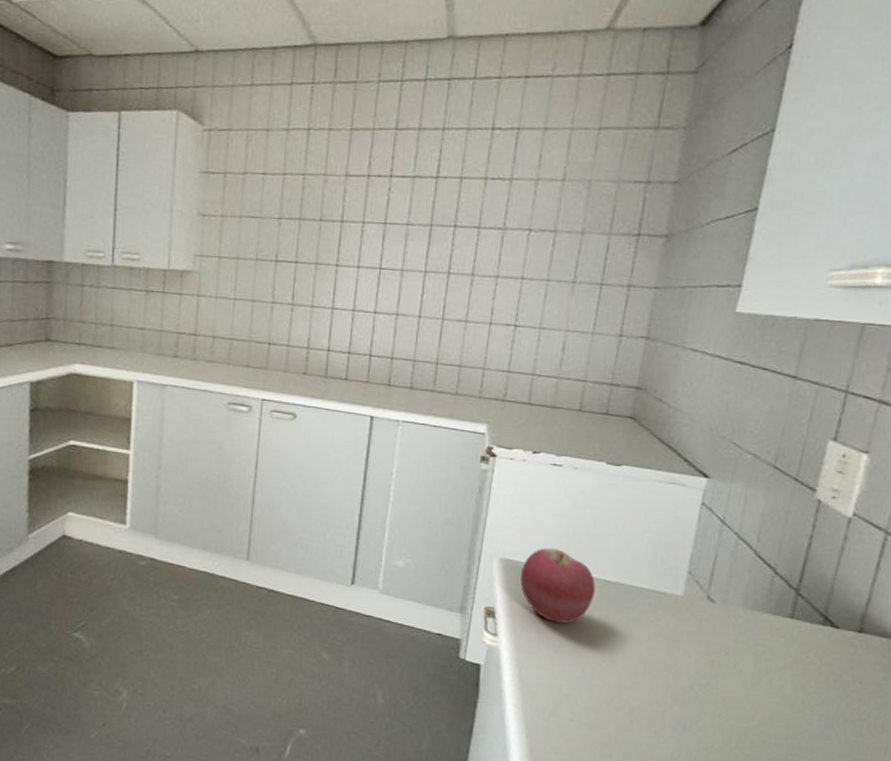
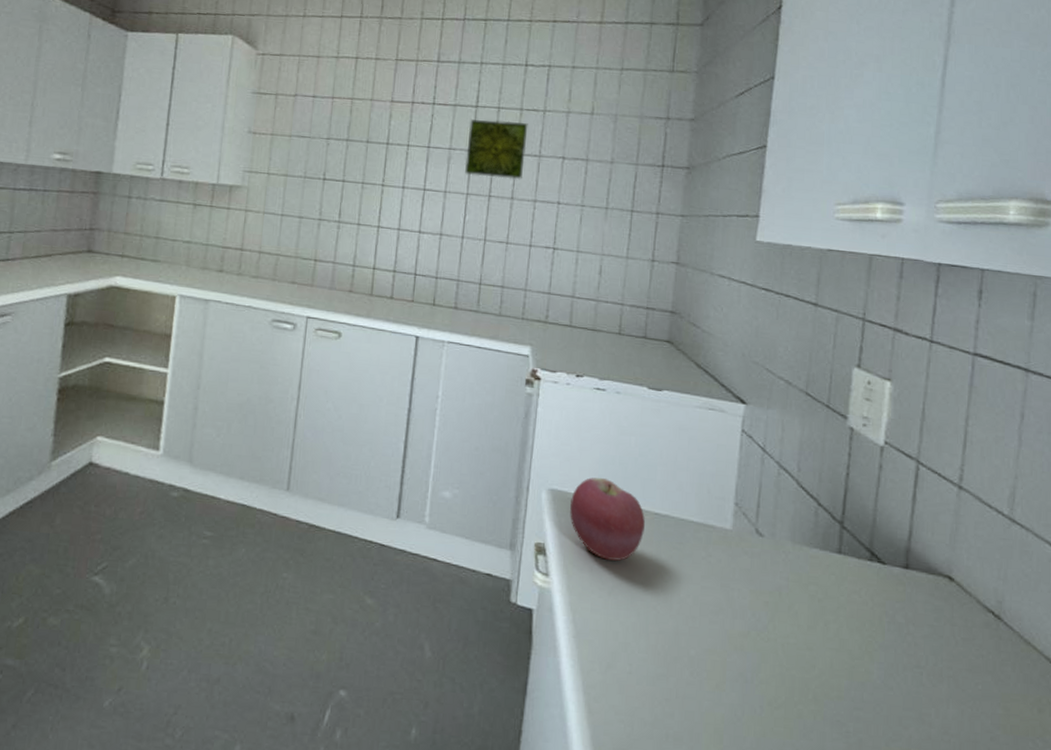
decorative tile: none [423,191,493,255] -> present [464,119,528,180]

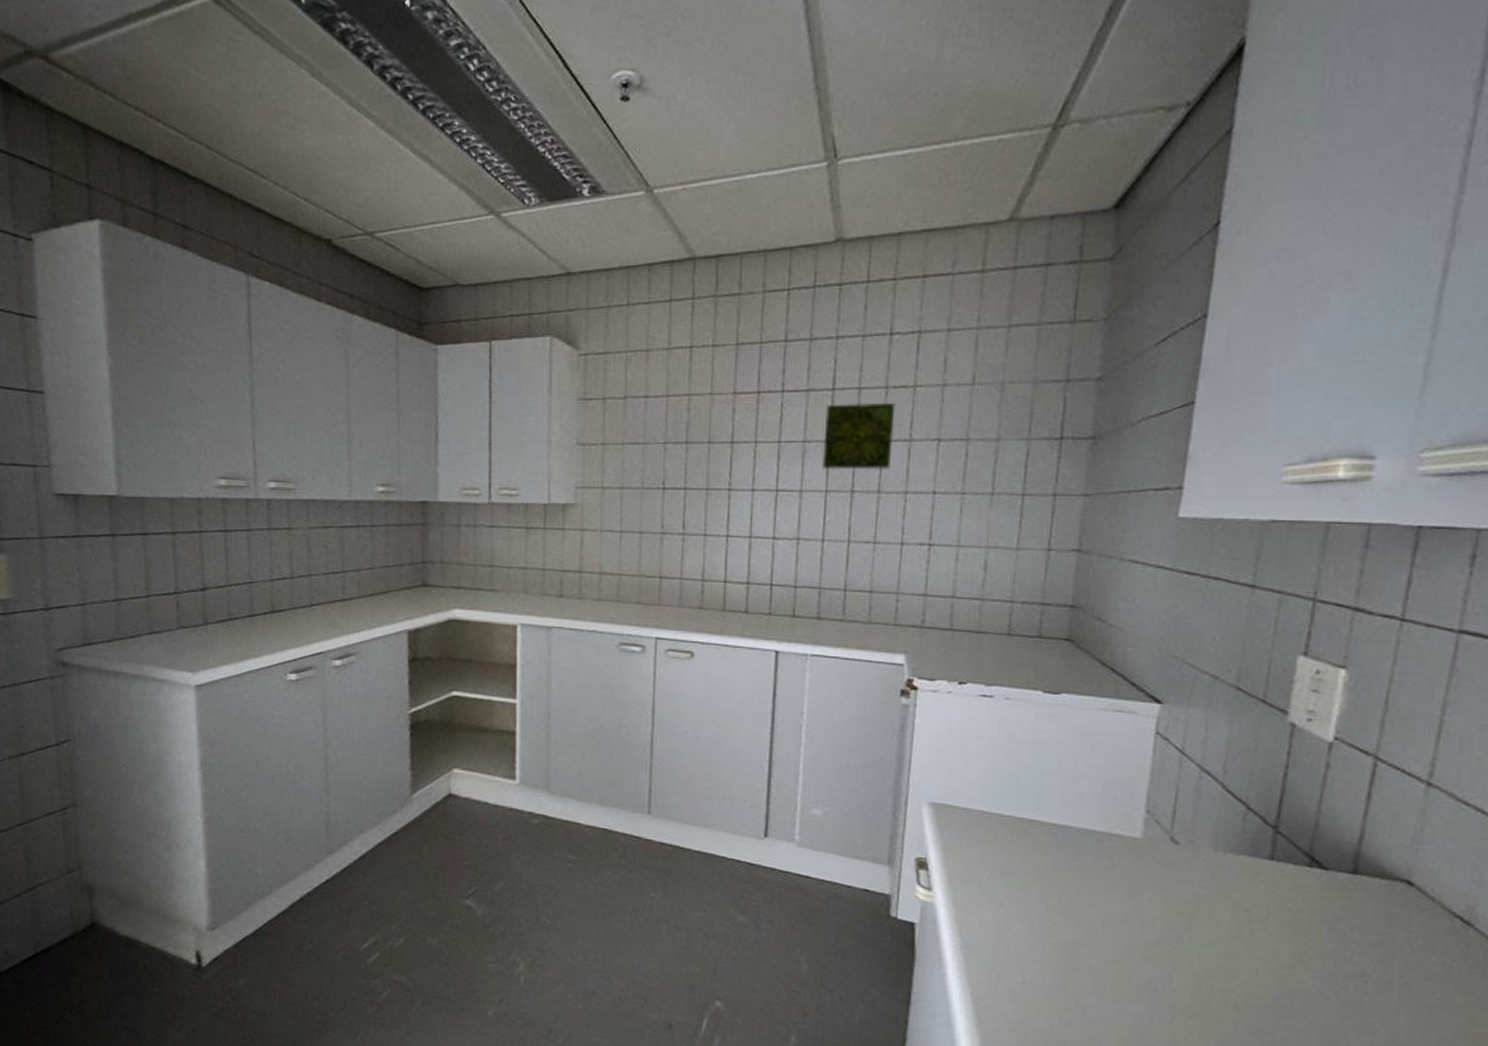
apple: present [569,477,645,562] -> none [953,788,1040,874]

